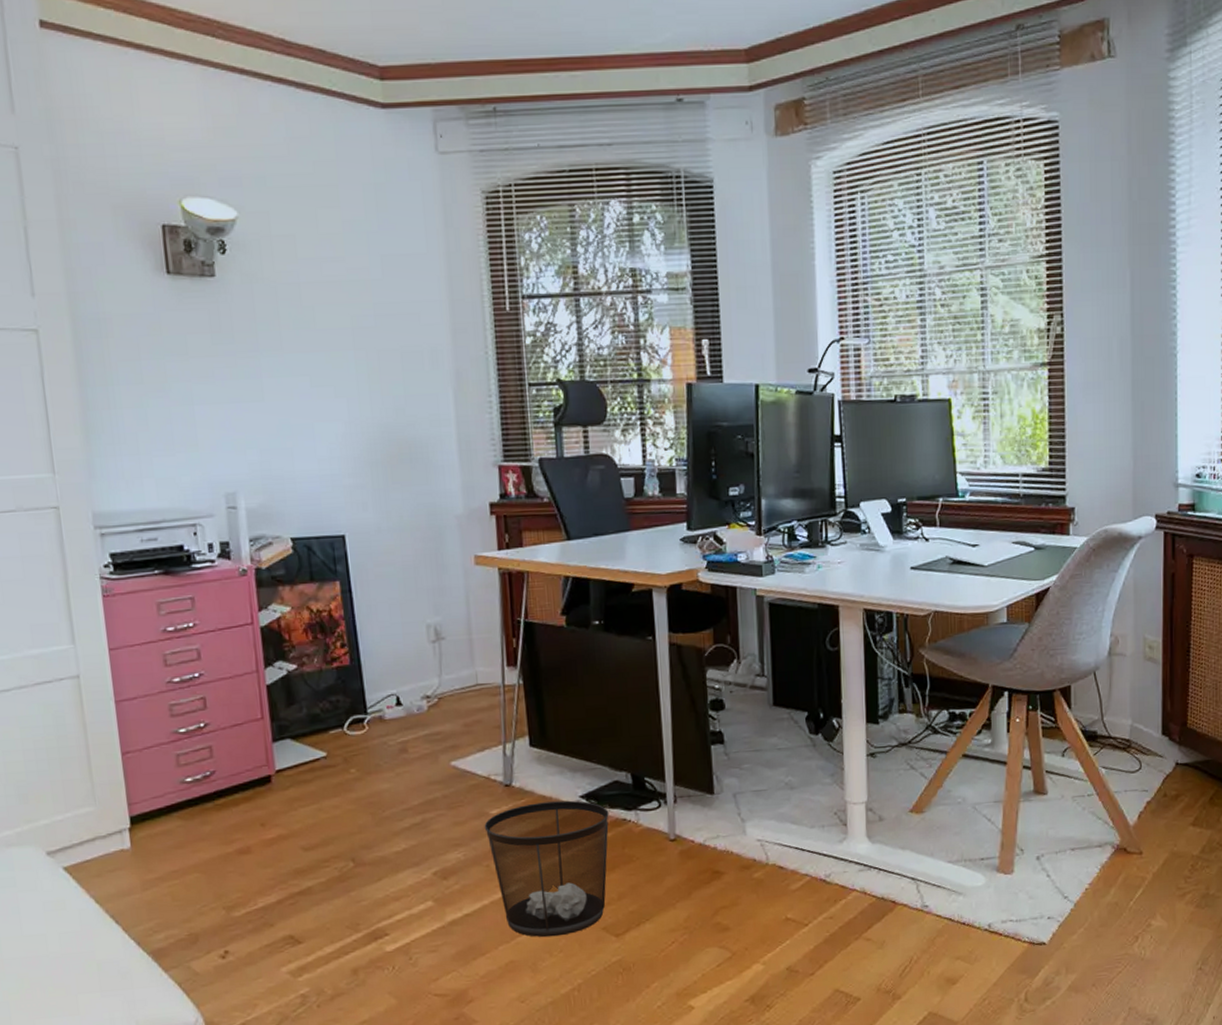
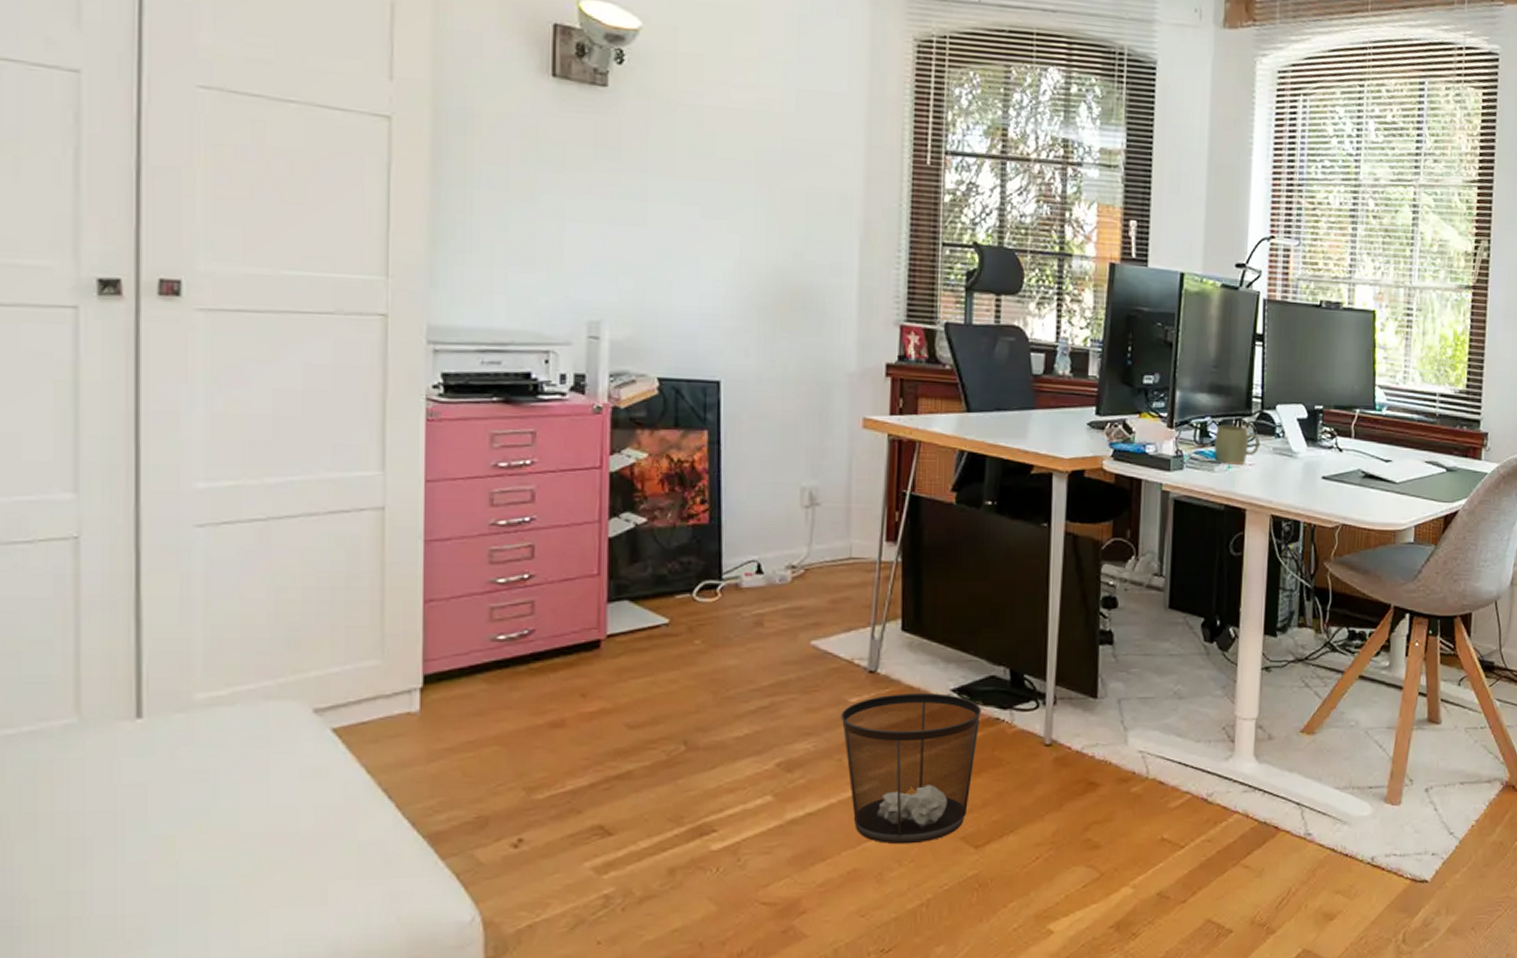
mug: none [802,526,847,565] -> present [1214,424,1260,465]

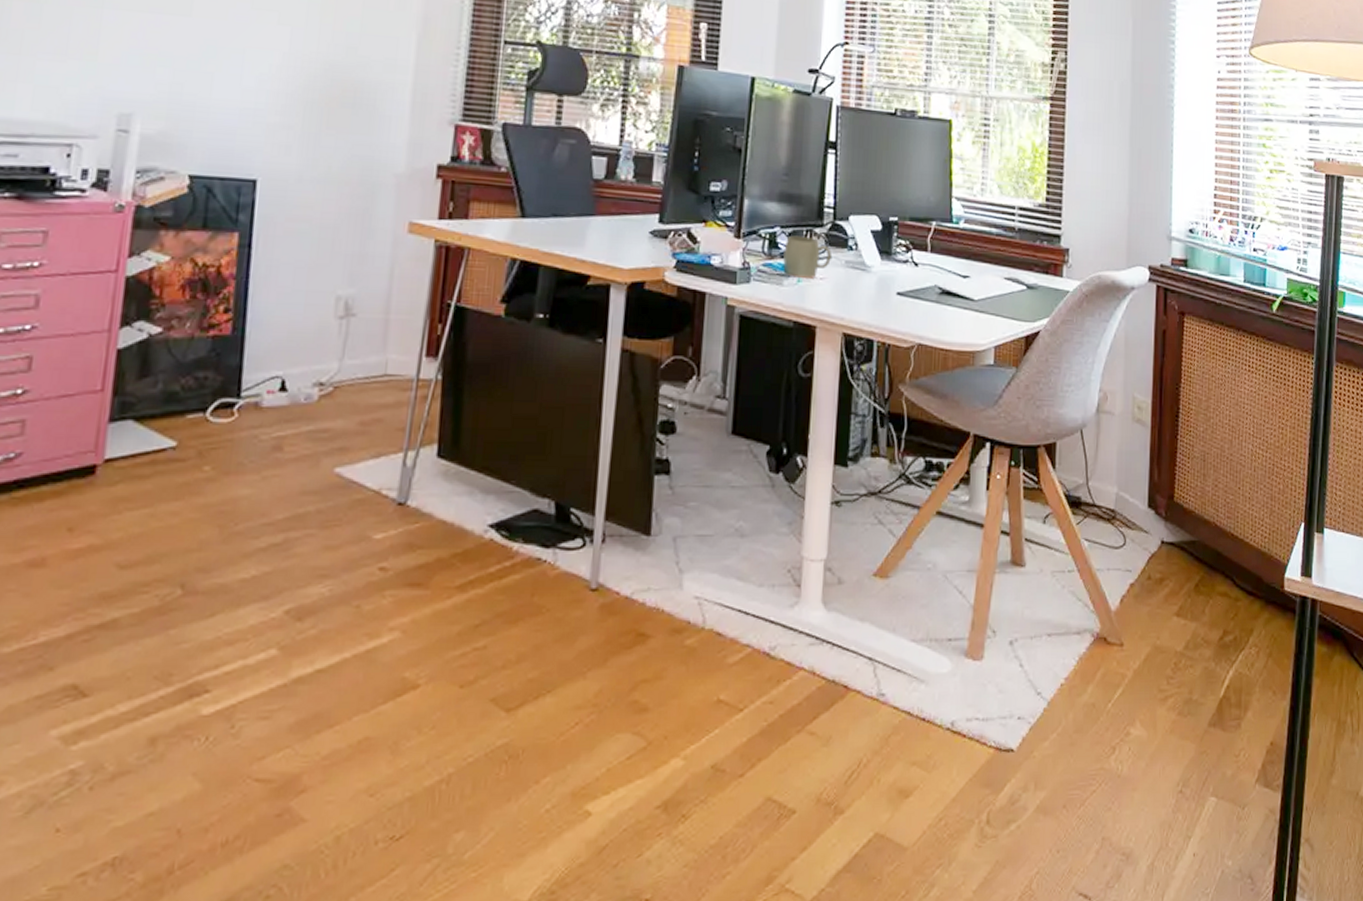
waste bin: present [840,693,982,845] -> none [362,529,522,708]

